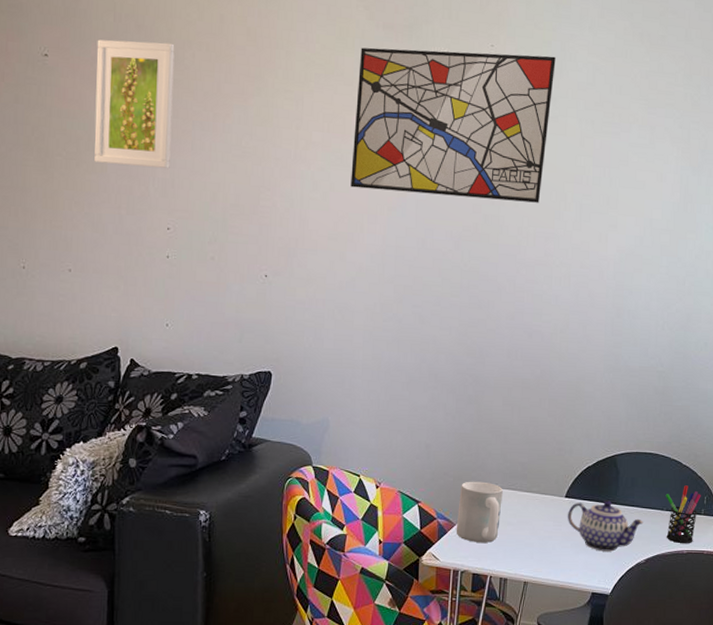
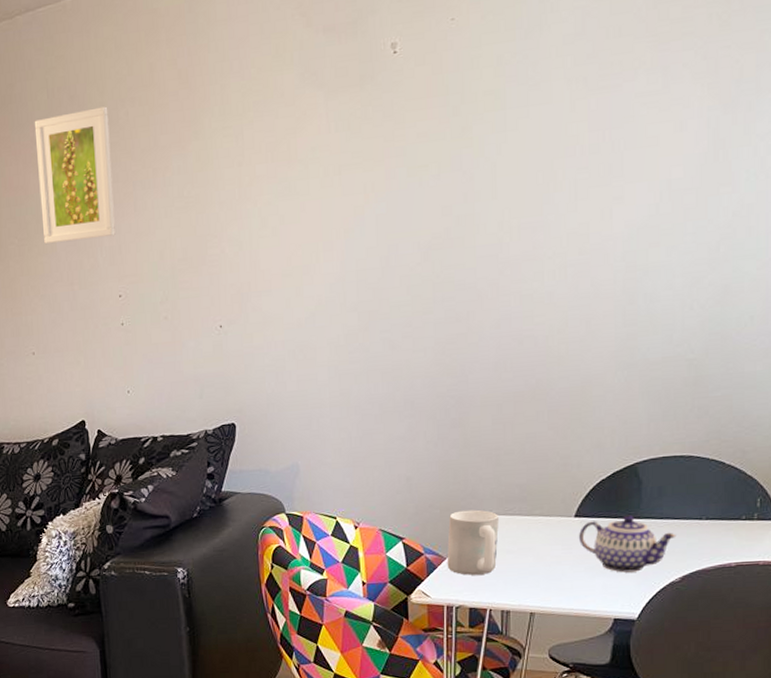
wall art: present [350,47,556,203] -> none [300,12,533,216]
pen holder: present [665,485,701,544] -> none [704,488,753,556]

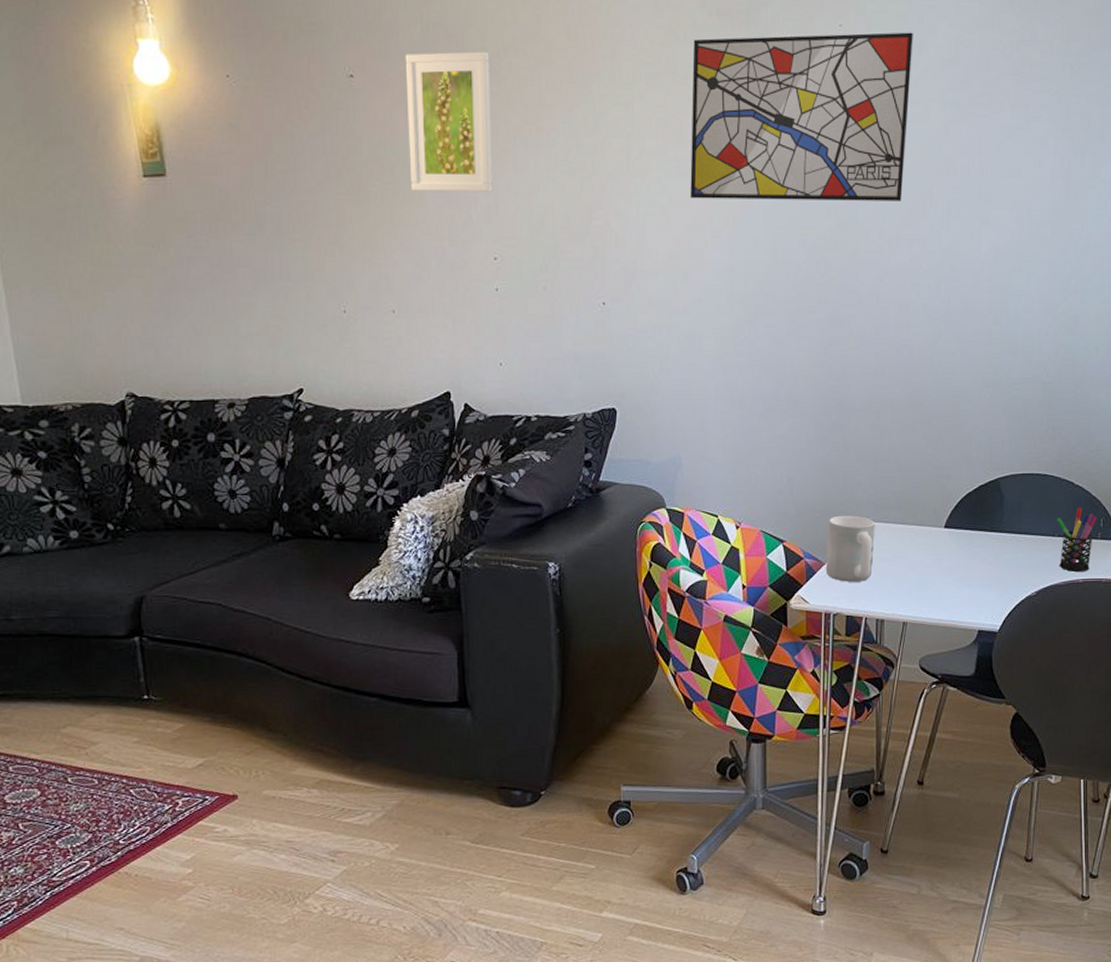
wall art: none [300,12,533,216] -> present [690,32,913,201]
teapot: present [579,515,676,573] -> none [948,528,1033,585]
pen holder: none [704,488,753,556] -> present [1056,507,1097,573]

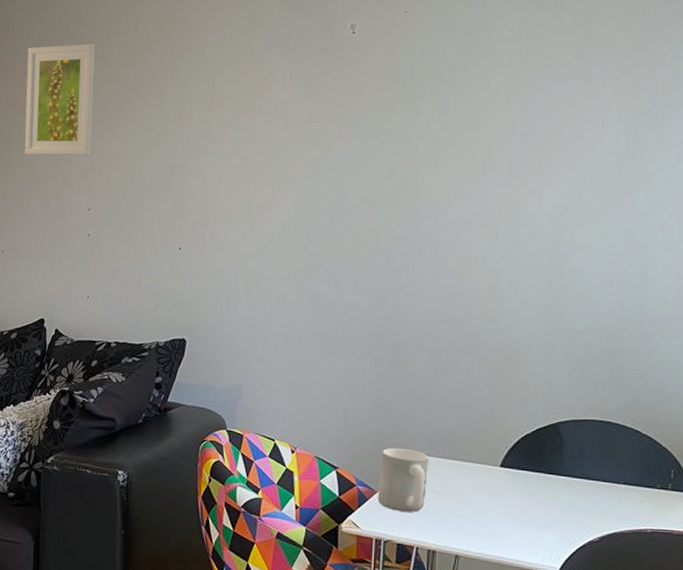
wall art: present [690,32,913,201] -> none [262,15,476,163]
pen holder: present [1056,507,1097,573] -> none [621,457,667,522]

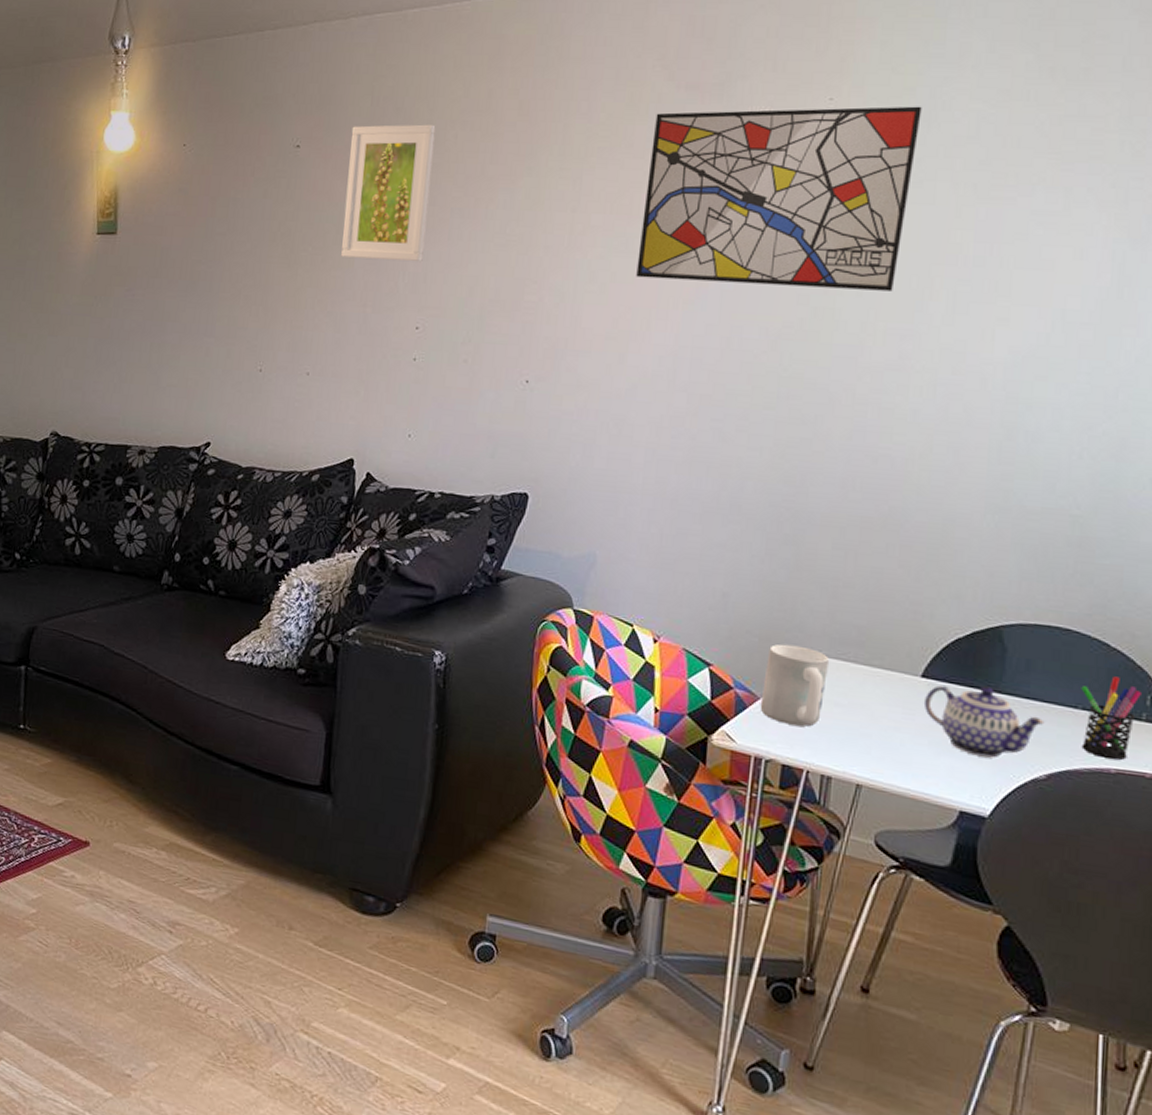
wall art: none [262,15,476,163] -> present [636,106,922,291]
teapot: none [504,471,596,527] -> present [925,685,1045,758]
pen holder: none [621,457,667,522] -> present [1081,676,1141,760]

